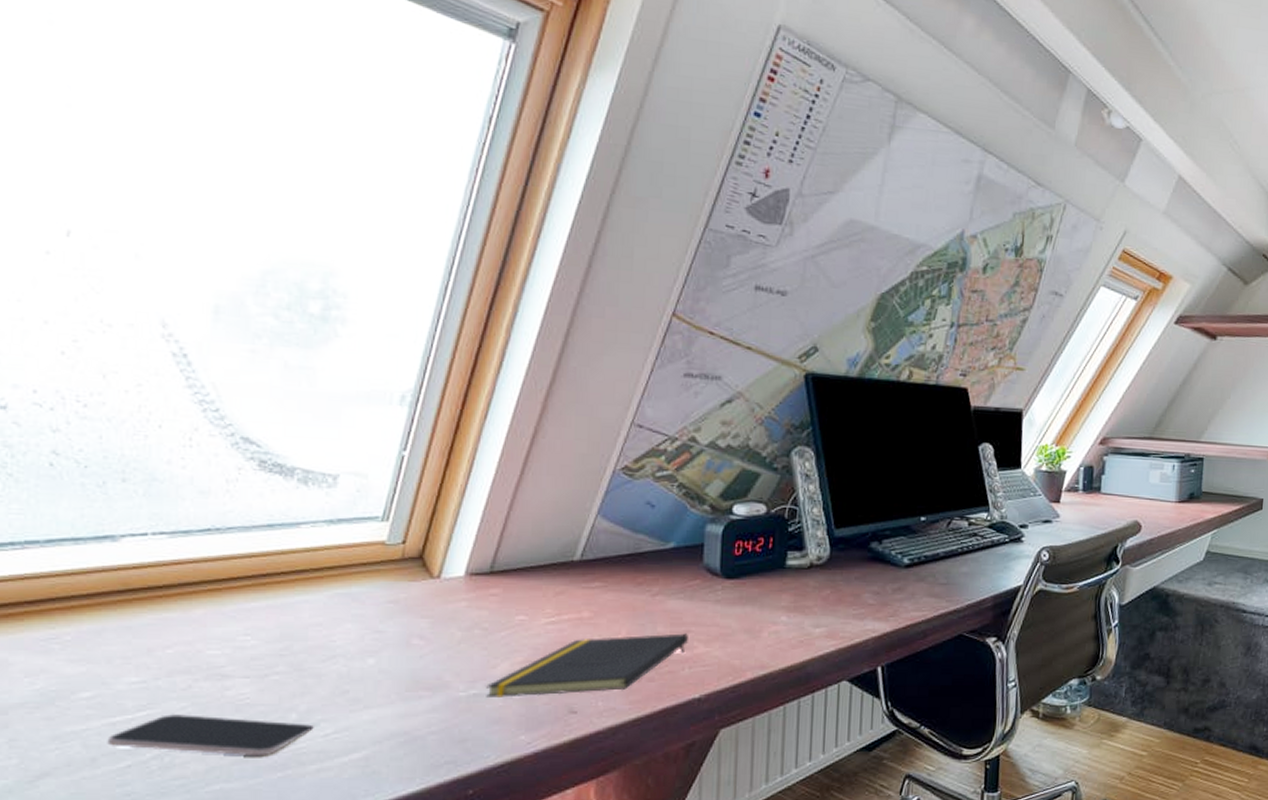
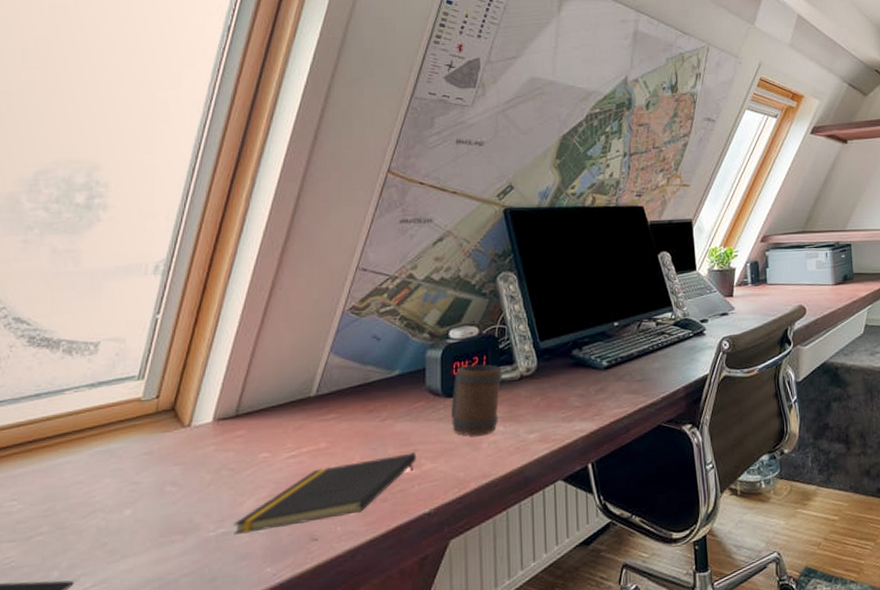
mug: none [730,546,790,623] -> present [451,364,502,436]

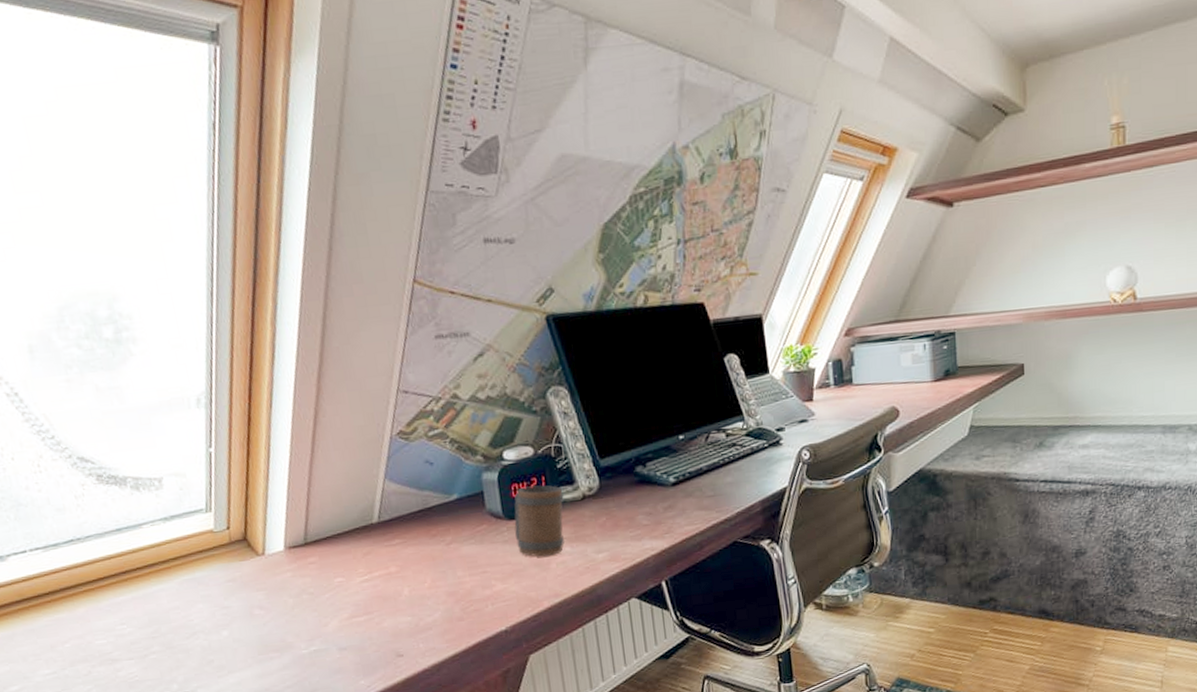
notepad: present [234,452,416,535] -> none [323,574,486,652]

